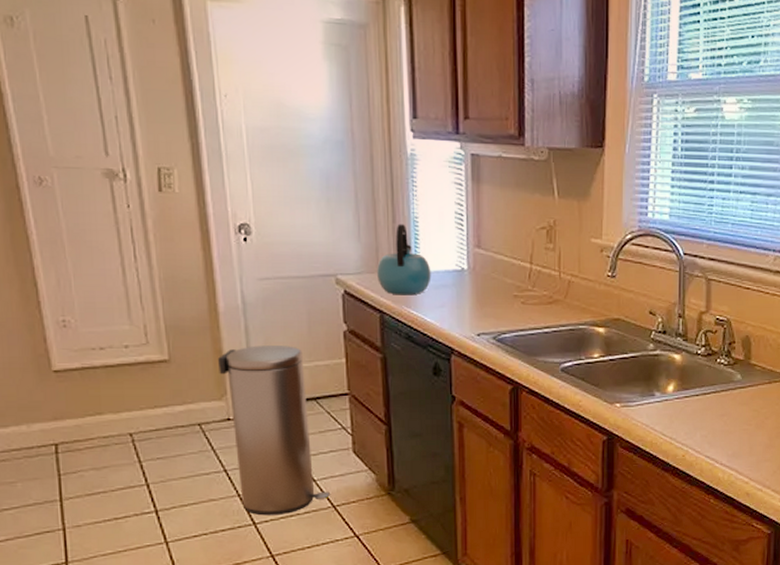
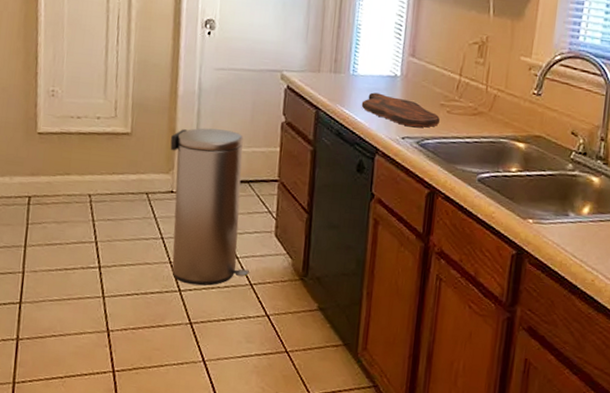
kettle: present [377,224,431,295] -> none [318,29,367,95]
cutting board: none [429,289,514,323] -> present [361,92,440,128]

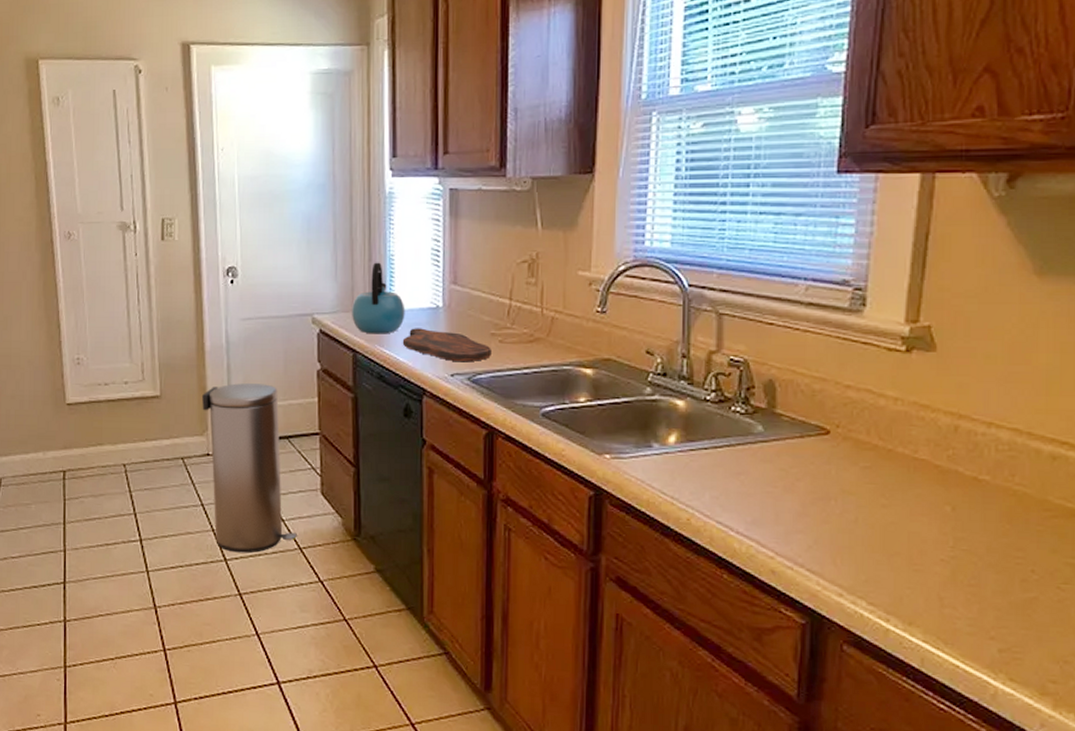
kettle: none [318,29,367,95] -> present [352,262,405,334]

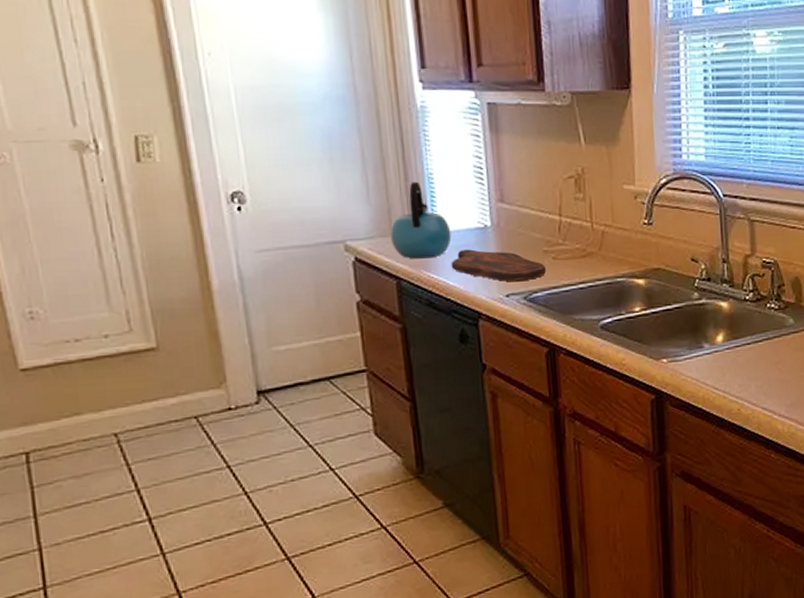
pedal bin: present [202,383,297,553] -> none [214,322,351,514]

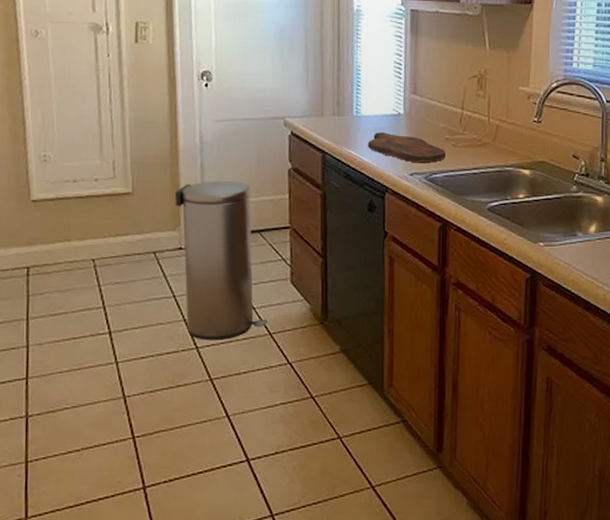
pedal bin: none [214,322,351,514] -> present [175,181,267,341]
kettle: present [390,181,452,259] -> none [321,72,371,137]

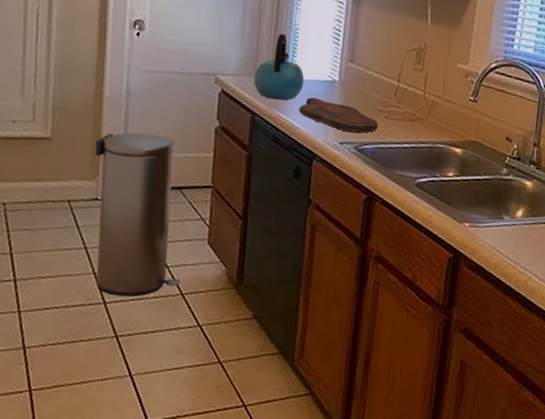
kettle: none [321,72,371,137] -> present [253,33,305,100]

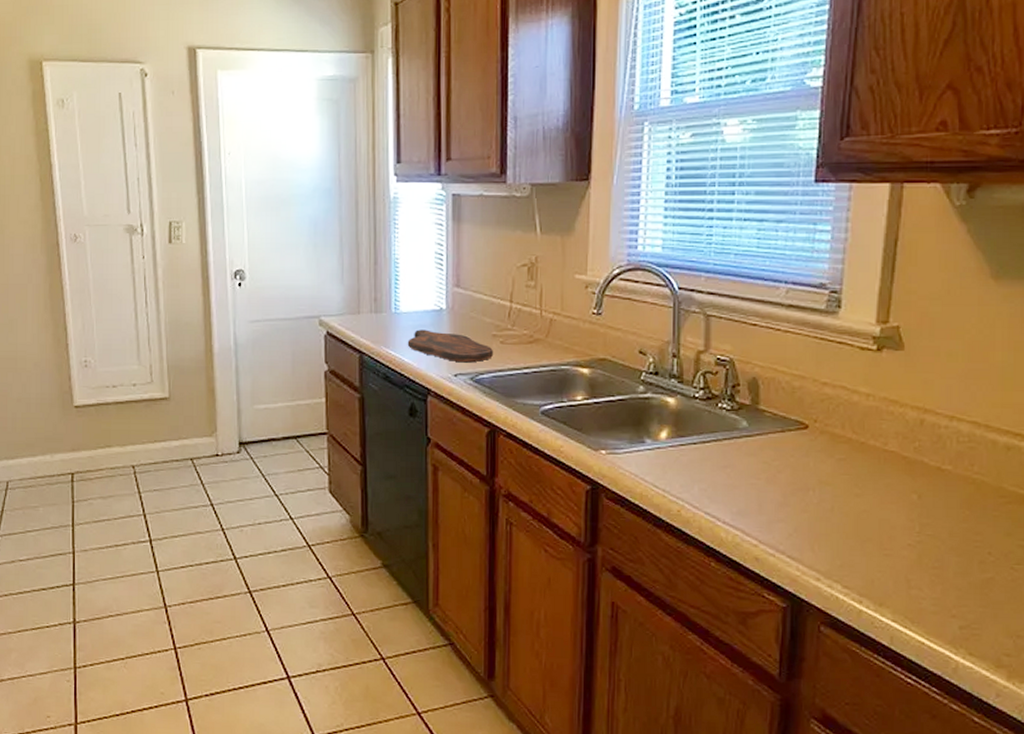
pedal bin: present [95,132,180,297] -> none [211,385,306,551]
kettle: present [253,33,305,100] -> none [358,265,410,336]

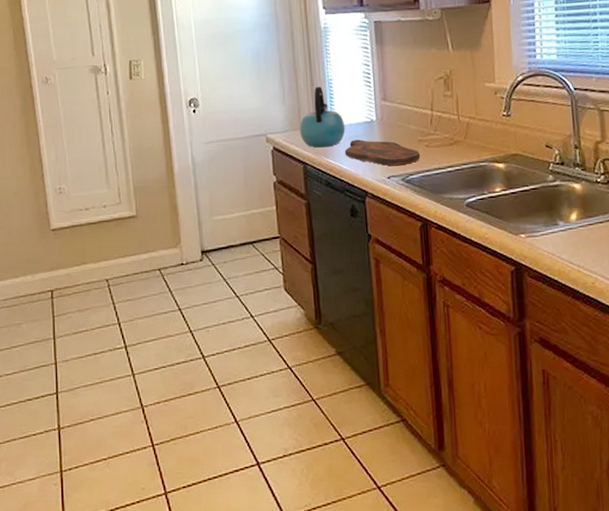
kettle: none [358,265,410,336] -> present [300,86,346,148]

